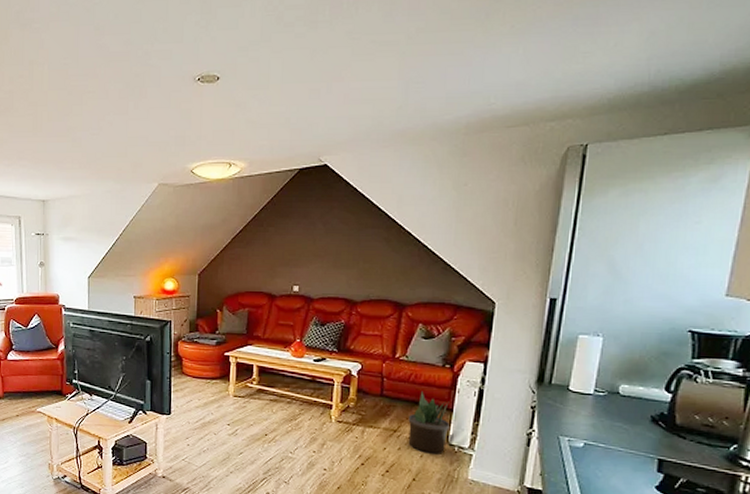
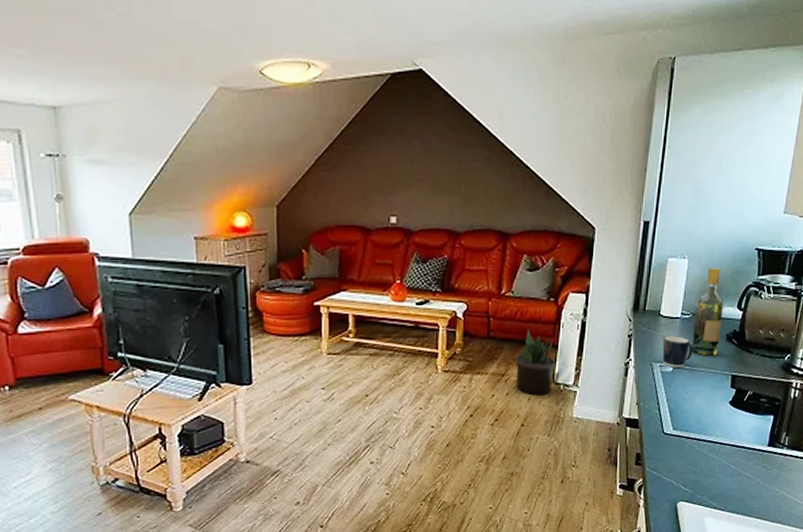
mug: none [571,411,609,444] -> present [662,336,693,368]
bottle: none [606,346,648,437] -> present [691,267,724,356]

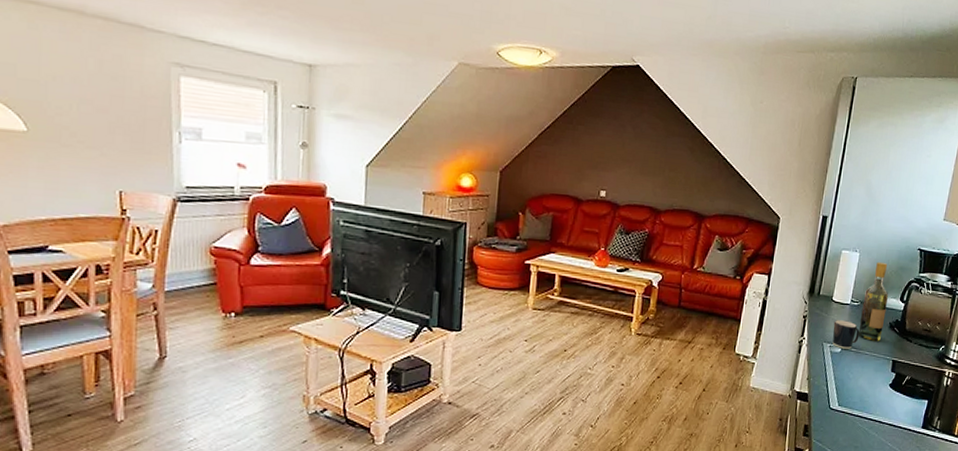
planter: present [515,328,555,396] -> none [700,301,738,364]

